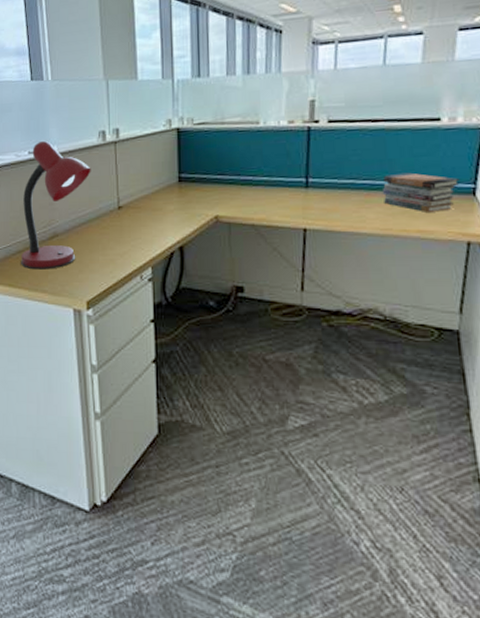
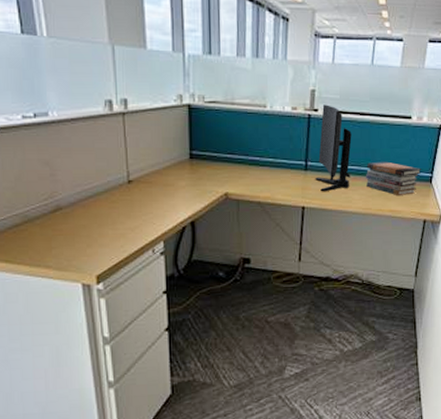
desk lamp: present [20,141,91,270] -> none [18,106,97,245]
computer monitor: none [318,114,363,212] -> present [315,104,352,192]

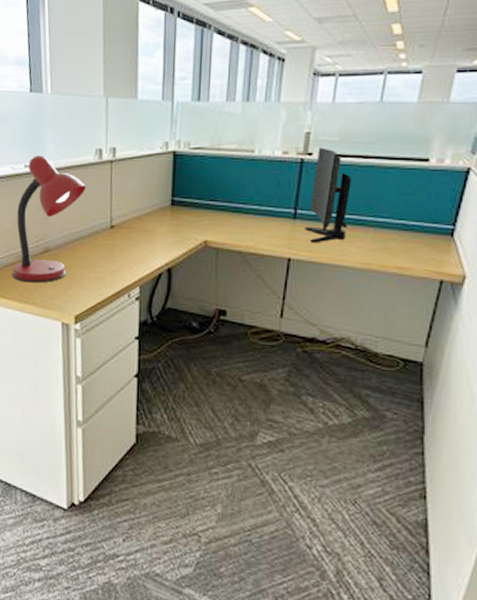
desk lamp: none [18,106,97,245] -> present [11,156,86,283]
book stack: present [365,161,422,195] -> none [365,210,440,250]

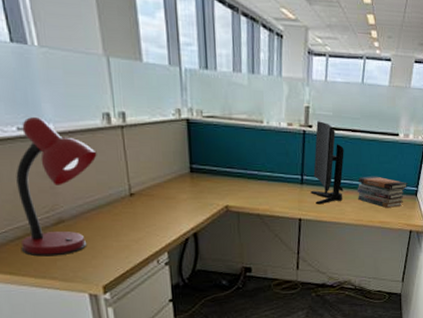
book stack: none [365,210,440,250] -> present [357,176,408,208]

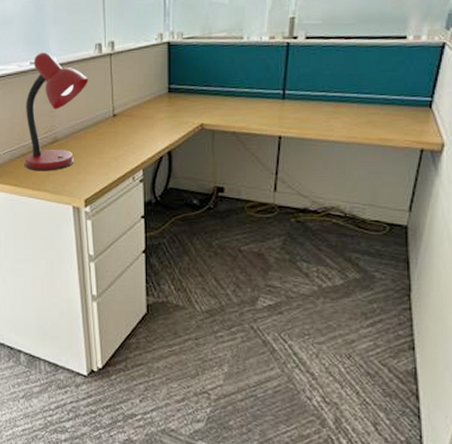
computer monitor: present [311,121,344,205] -> none [293,31,335,121]
book stack: present [357,176,408,208] -> none [350,86,419,123]

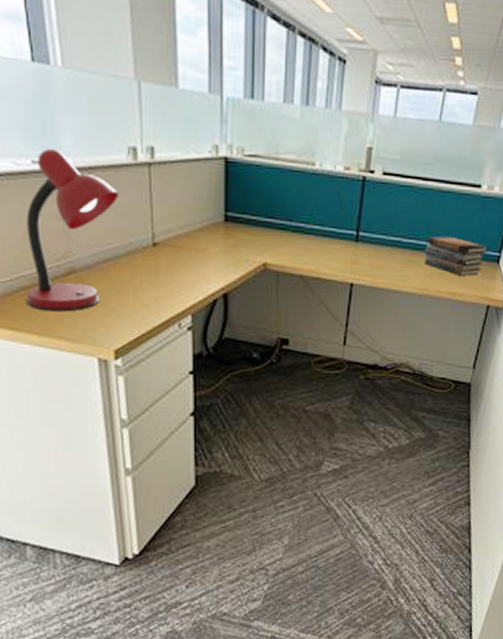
book stack: none [350,86,419,123] -> present [424,235,489,276]

